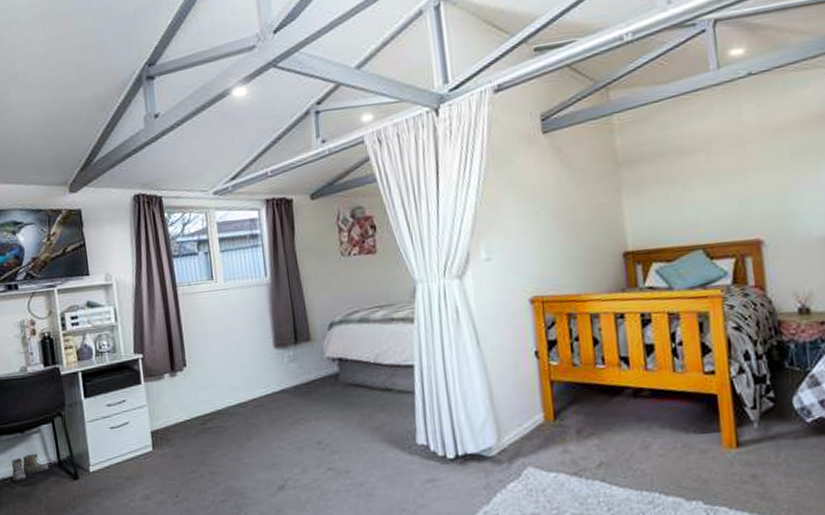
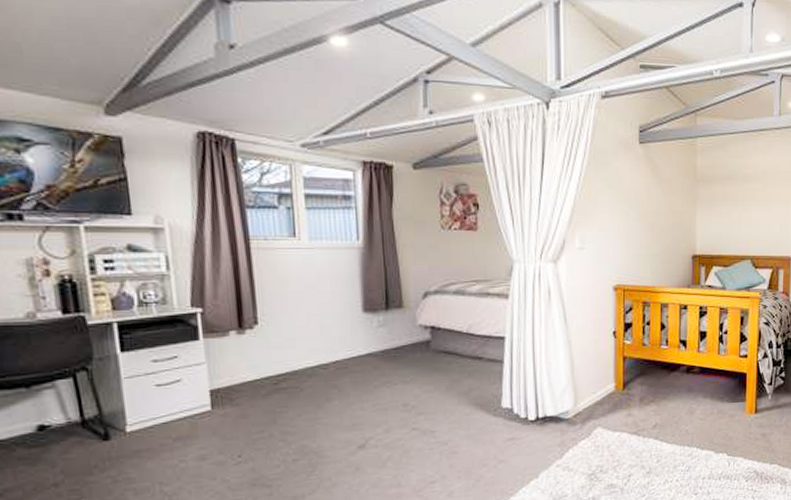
boots: present [11,454,50,481] -> none [10,412,69,443]

